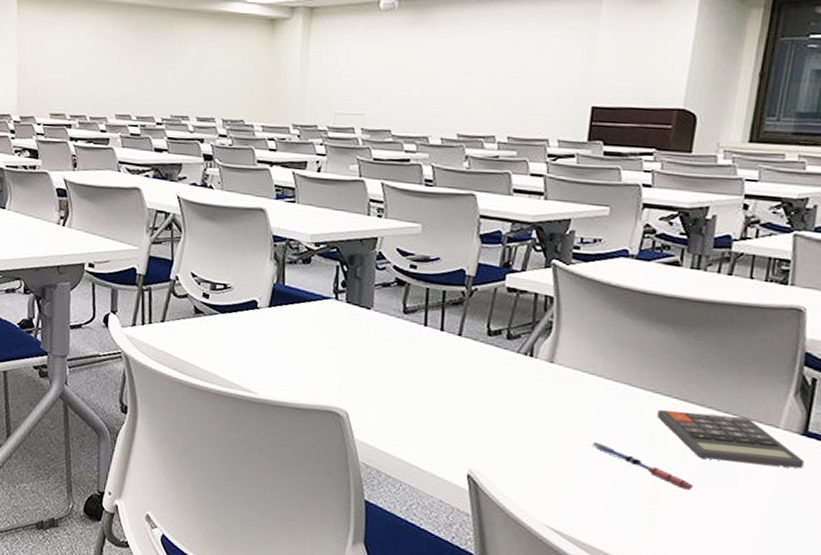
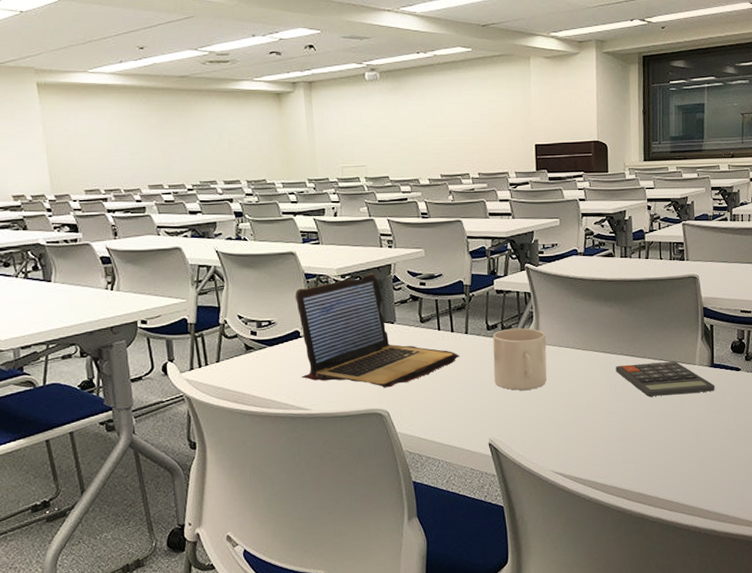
laptop: none [252,244,448,385] -> present [295,272,460,388]
mug: none [487,337,566,419] -> present [492,327,547,390]
pen: present [592,442,693,490] -> none [575,399,648,423]

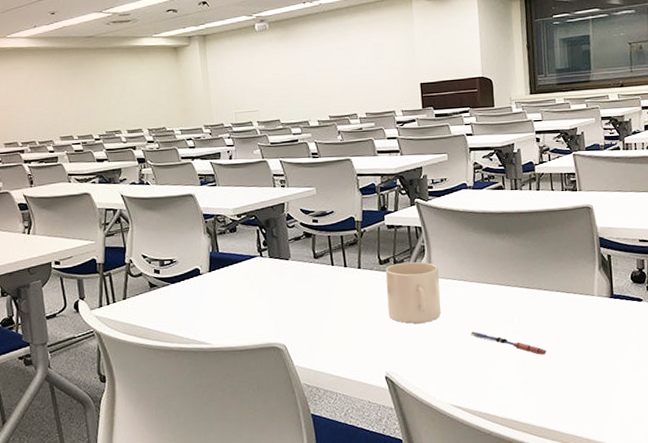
laptop: present [295,272,460,388] -> none [194,211,354,323]
pen: none [575,399,648,423] -> present [470,331,547,355]
calculator: present [616,362,715,397] -> none [511,293,616,329]

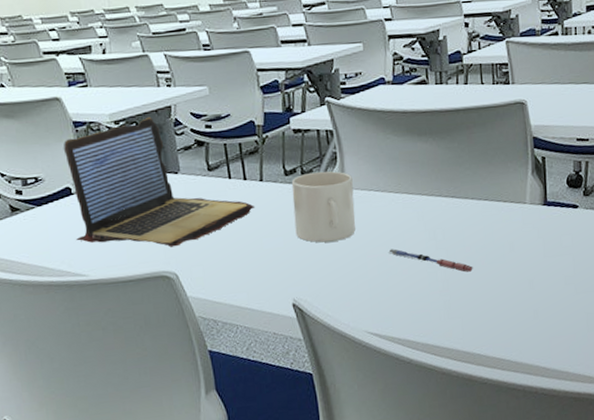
laptop: none [194,211,354,323] -> present [63,116,256,247]

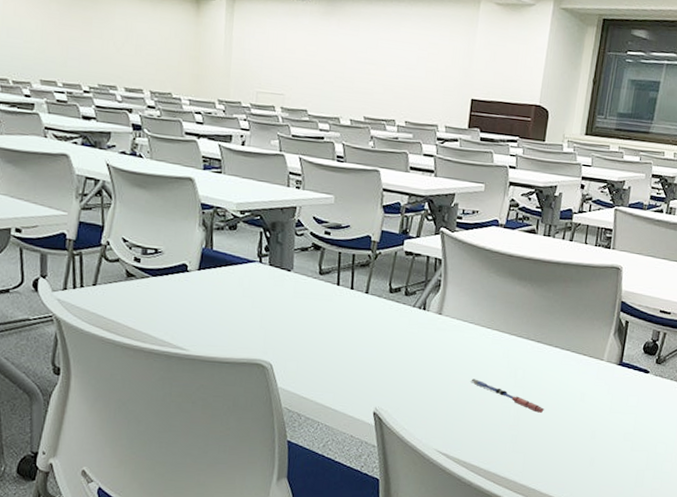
laptop: present [63,116,256,247] -> none [184,212,357,339]
mug: present [291,171,356,243] -> none [389,294,451,362]

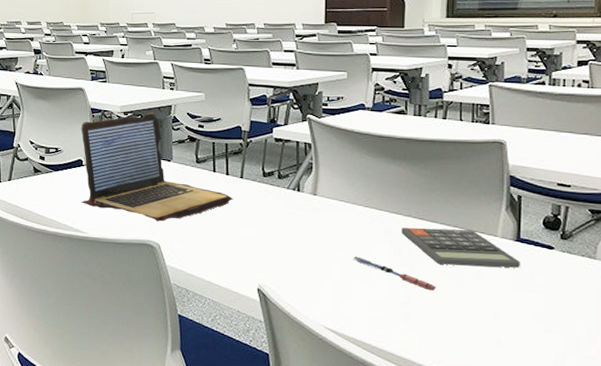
laptop: none [184,212,357,339] -> present [80,112,234,222]
calculator: none [519,350,620,391] -> present [401,227,520,268]

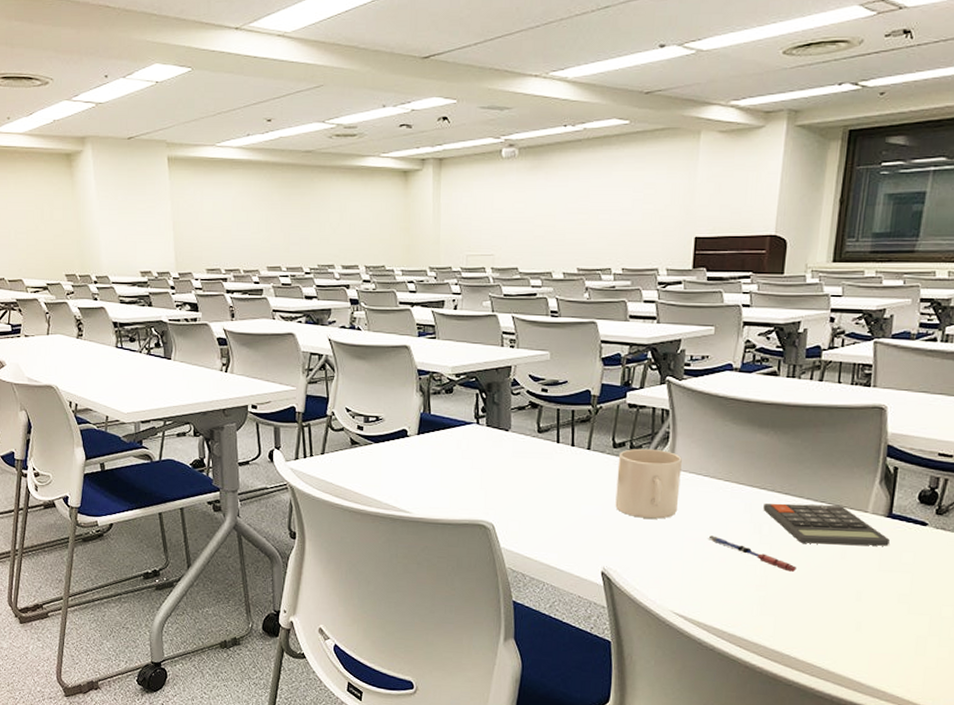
laptop: present [80,112,234,222] -> none [405,373,579,499]
mug: none [267,177,325,241] -> present [615,448,682,519]

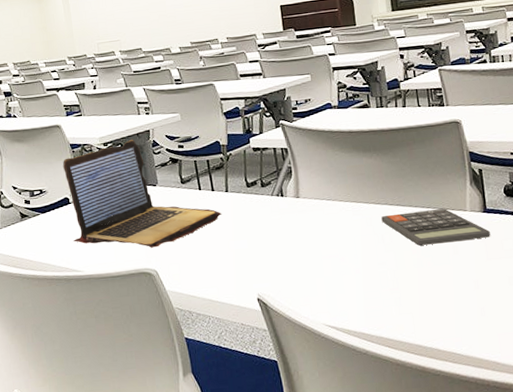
laptop: none [405,373,579,499] -> present [62,139,223,248]
mug: present [615,448,682,519] -> none [253,183,311,245]
pen: present [708,535,797,572] -> none [342,251,420,273]

